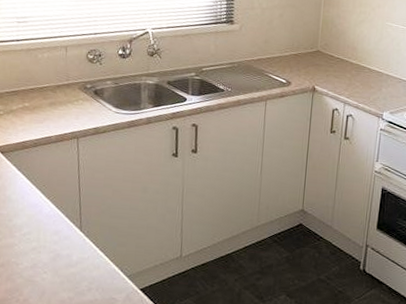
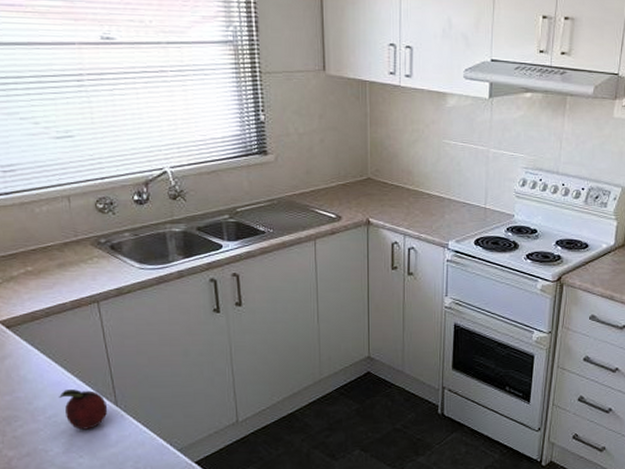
fruit: none [35,212,73,249] -> present [59,389,108,430]

